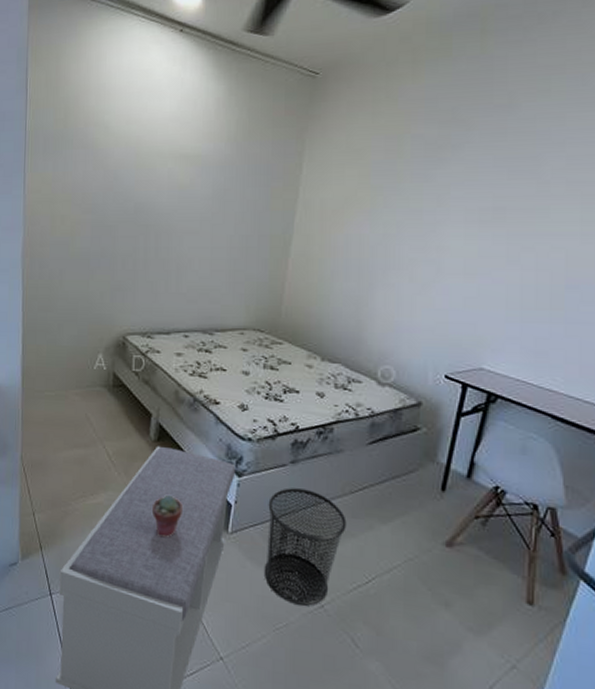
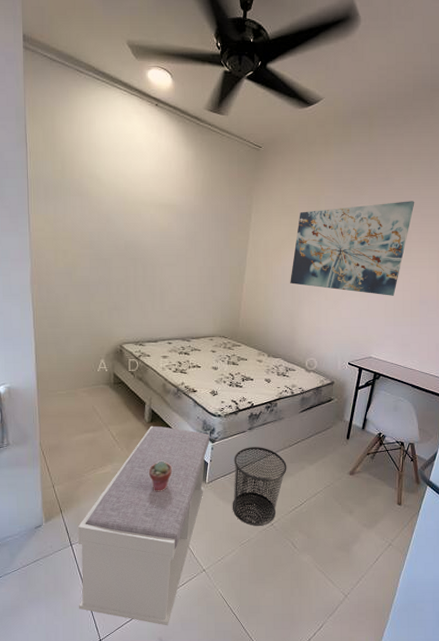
wall art: none [356,135,557,278] -> present [290,201,415,296]

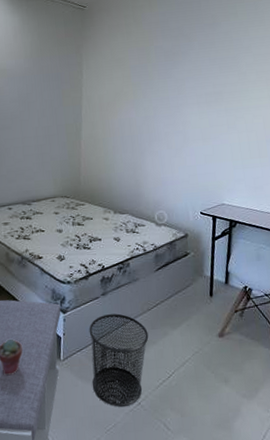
wall art: present [290,201,415,296] -> none [128,42,246,139]

